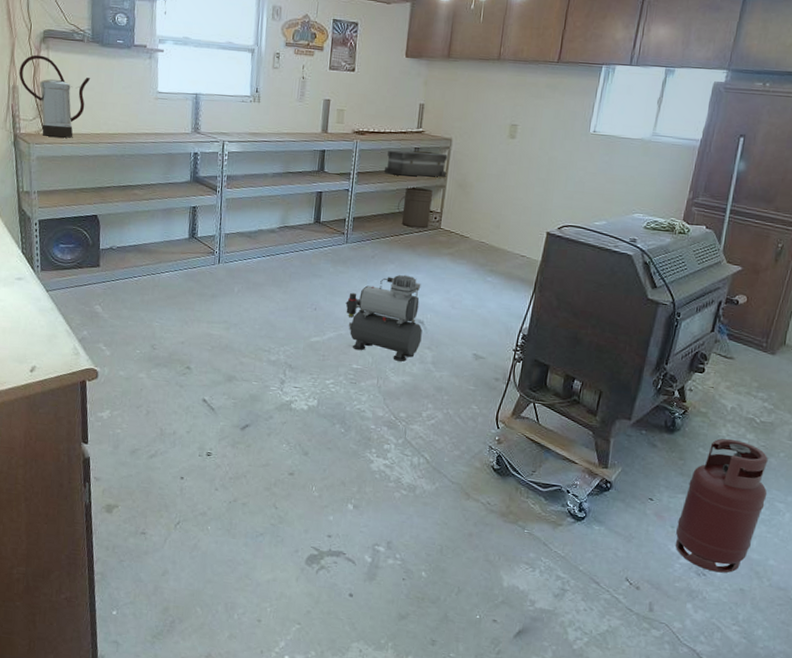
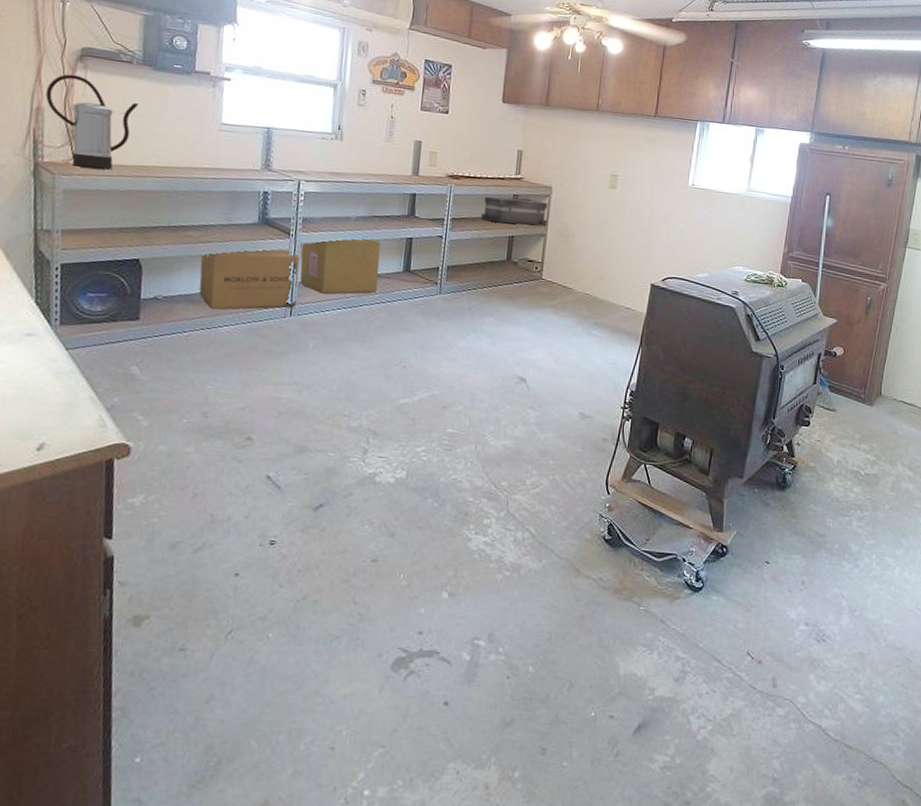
box: none [144,202,226,259] -> present [199,247,300,310]
cardboard box: none [225,191,294,244] -> present [299,236,381,294]
air compressor: present [345,274,423,362] -> none [439,327,525,424]
bucket: present [398,187,433,228] -> none [496,235,533,279]
gas cylinder: present [675,438,768,573] -> none [794,493,877,637]

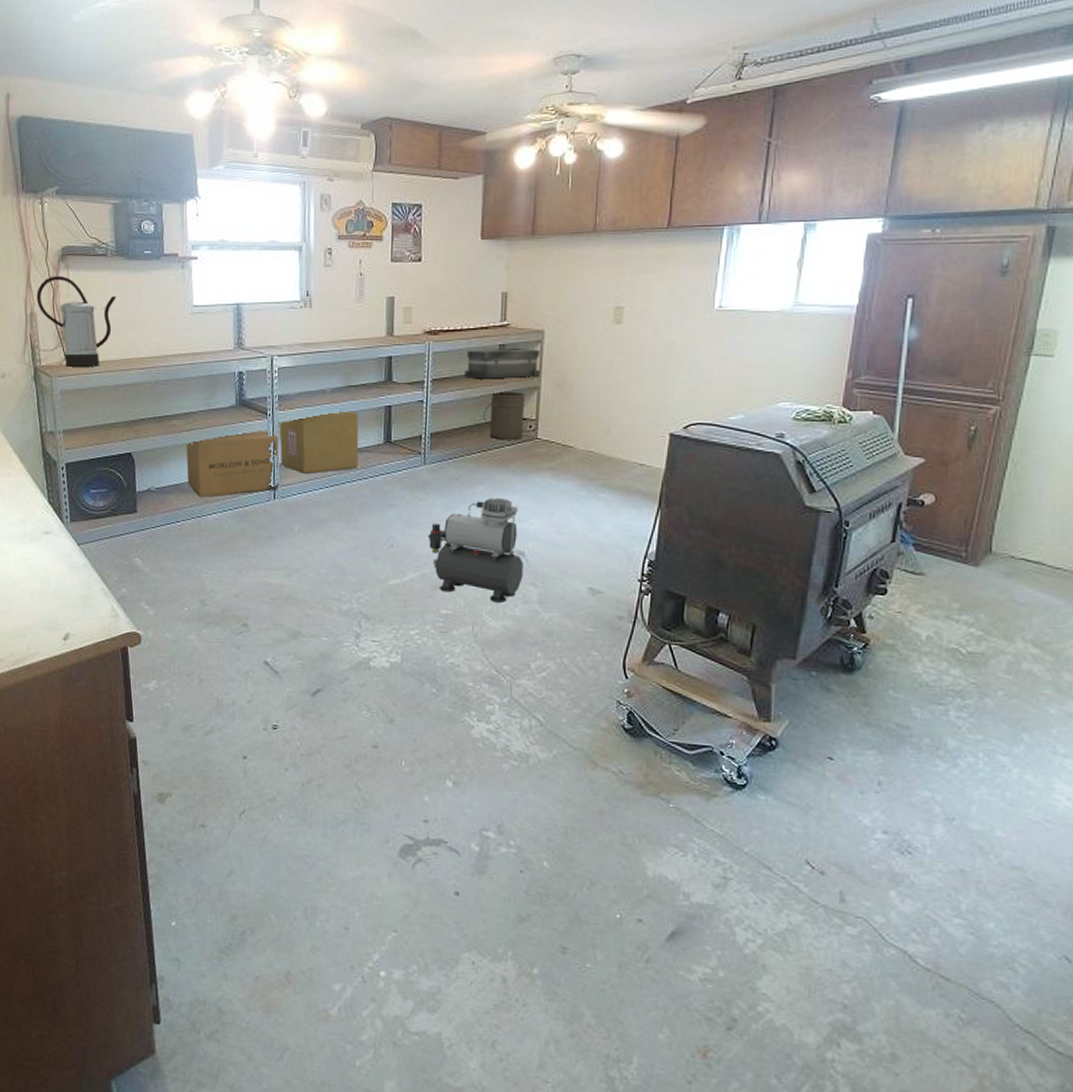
air compressor: none [439,327,525,424] -> present [428,497,524,603]
bucket: none [496,235,533,279] -> present [483,392,526,441]

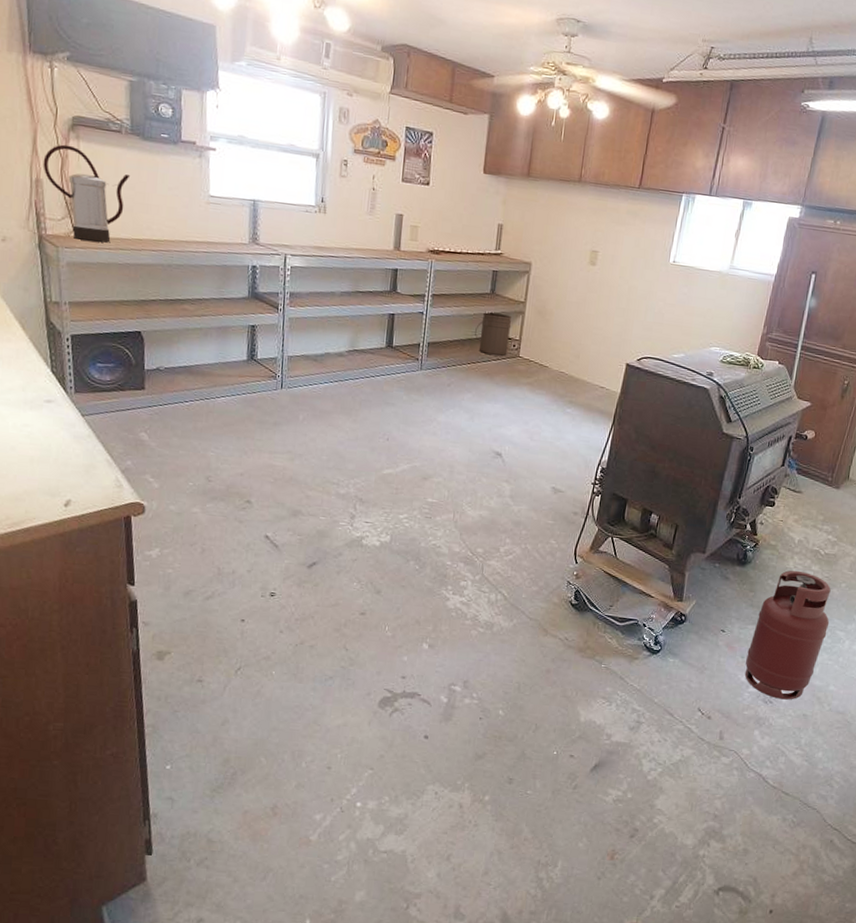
box: present [186,428,279,498] -> none [196,322,289,382]
cardboard box: present [279,409,359,474] -> none [288,312,365,368]
air compressor: present [428,497,524,603] -> none [420,404,500,495]
tool box: present [465,347,541,380] -> none [461,272,527,304]
gas cylinder: none [867,676,985,850] -> present [744,570,831,700]

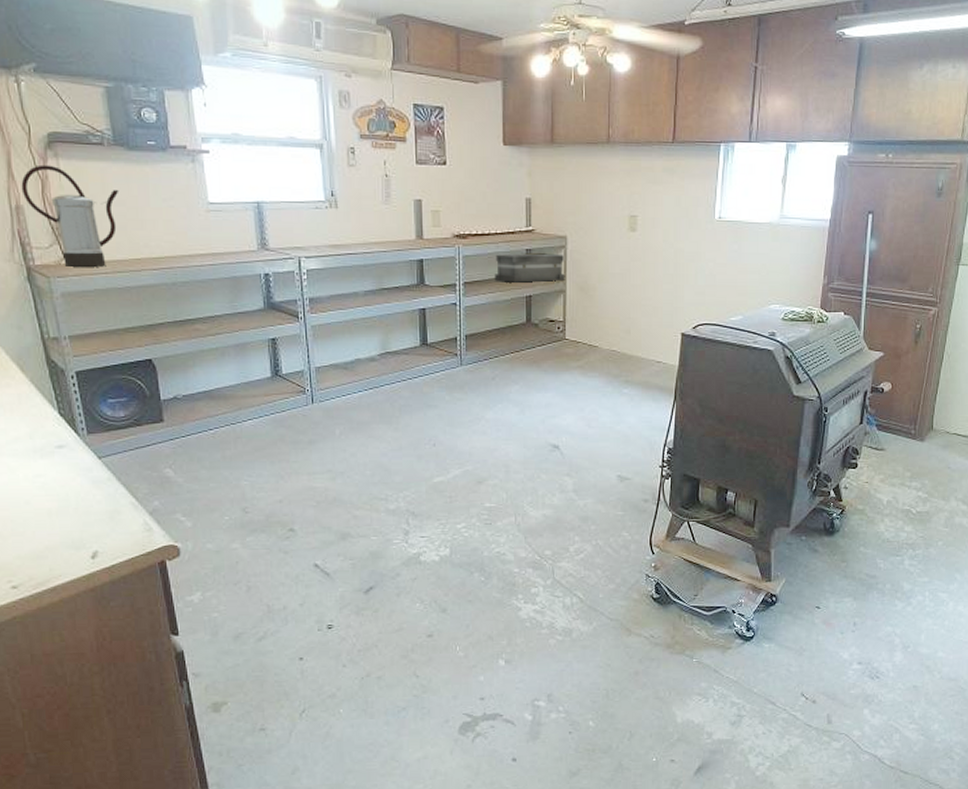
tool box: none [461,272,527,304] -> present [495,252,565,284]
bucket: present [475,312,512,356] -> none [515,295,553,341]
gas cylinder: present [744,570,831,700] -> none [846,533,930,673]

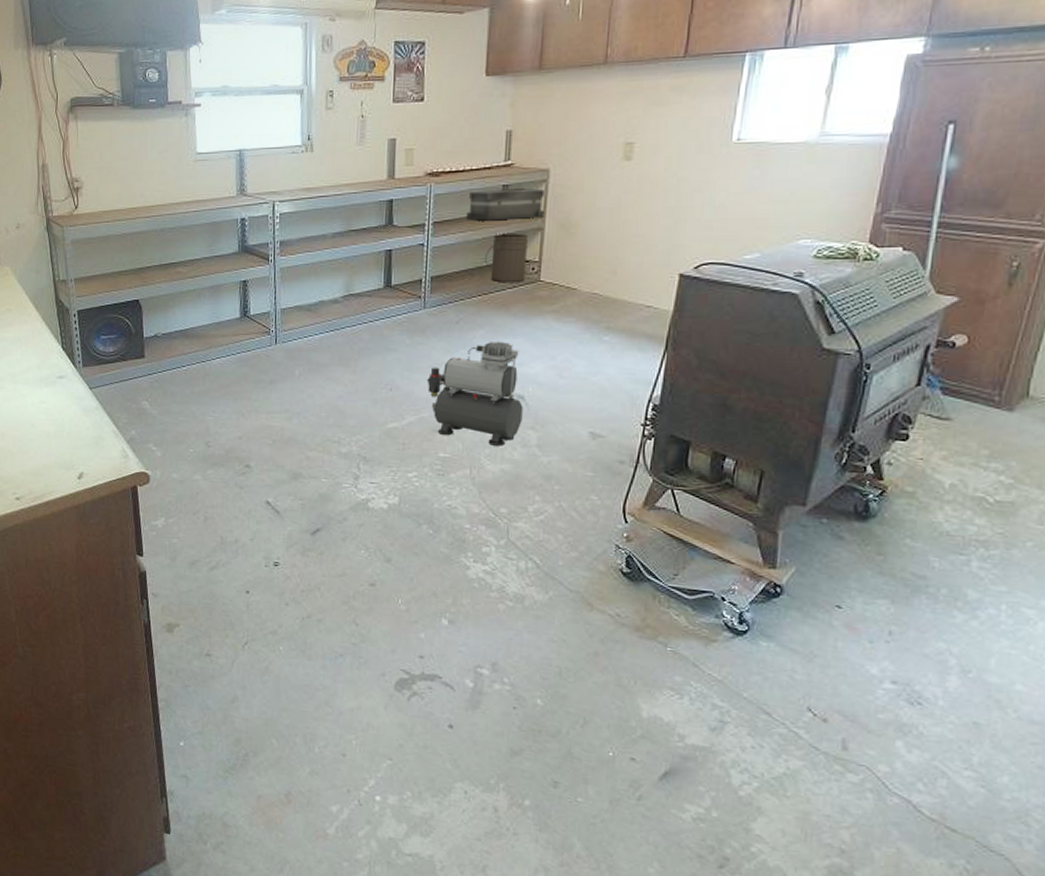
watering can: present [21,164,119,267] -> none [47,127,123,216]
air compressor: none [468,395,559,493] -> present [427,341,523,446]
bucket: none [515,295,553,341] -> present [485,234,529,283]

